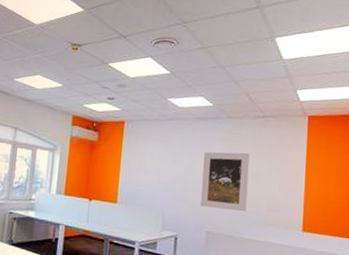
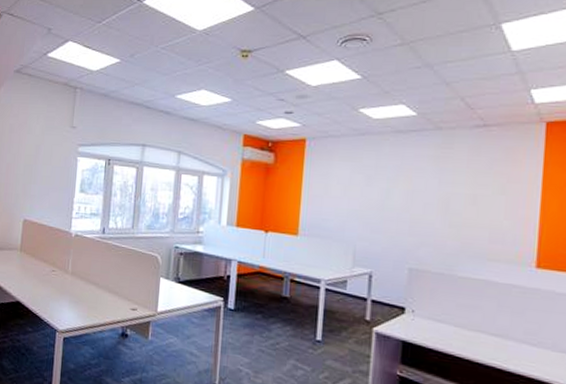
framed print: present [201,152,250,212] -> none [401,171,466,245]

